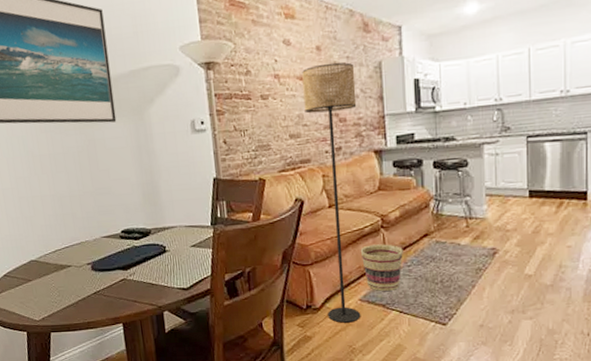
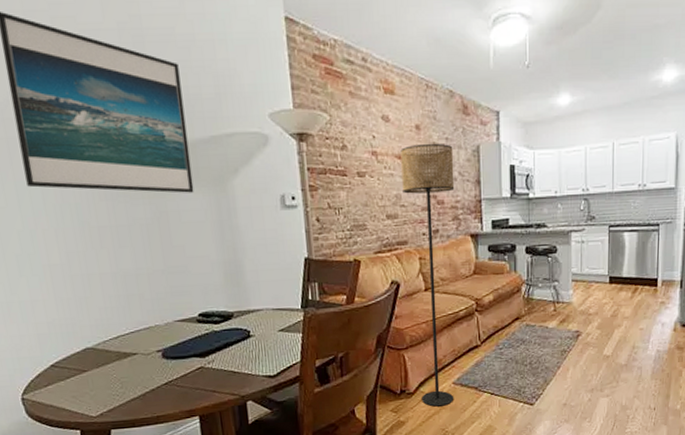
basket: present [360,244,403,291] -> none [455,327,496,374]

